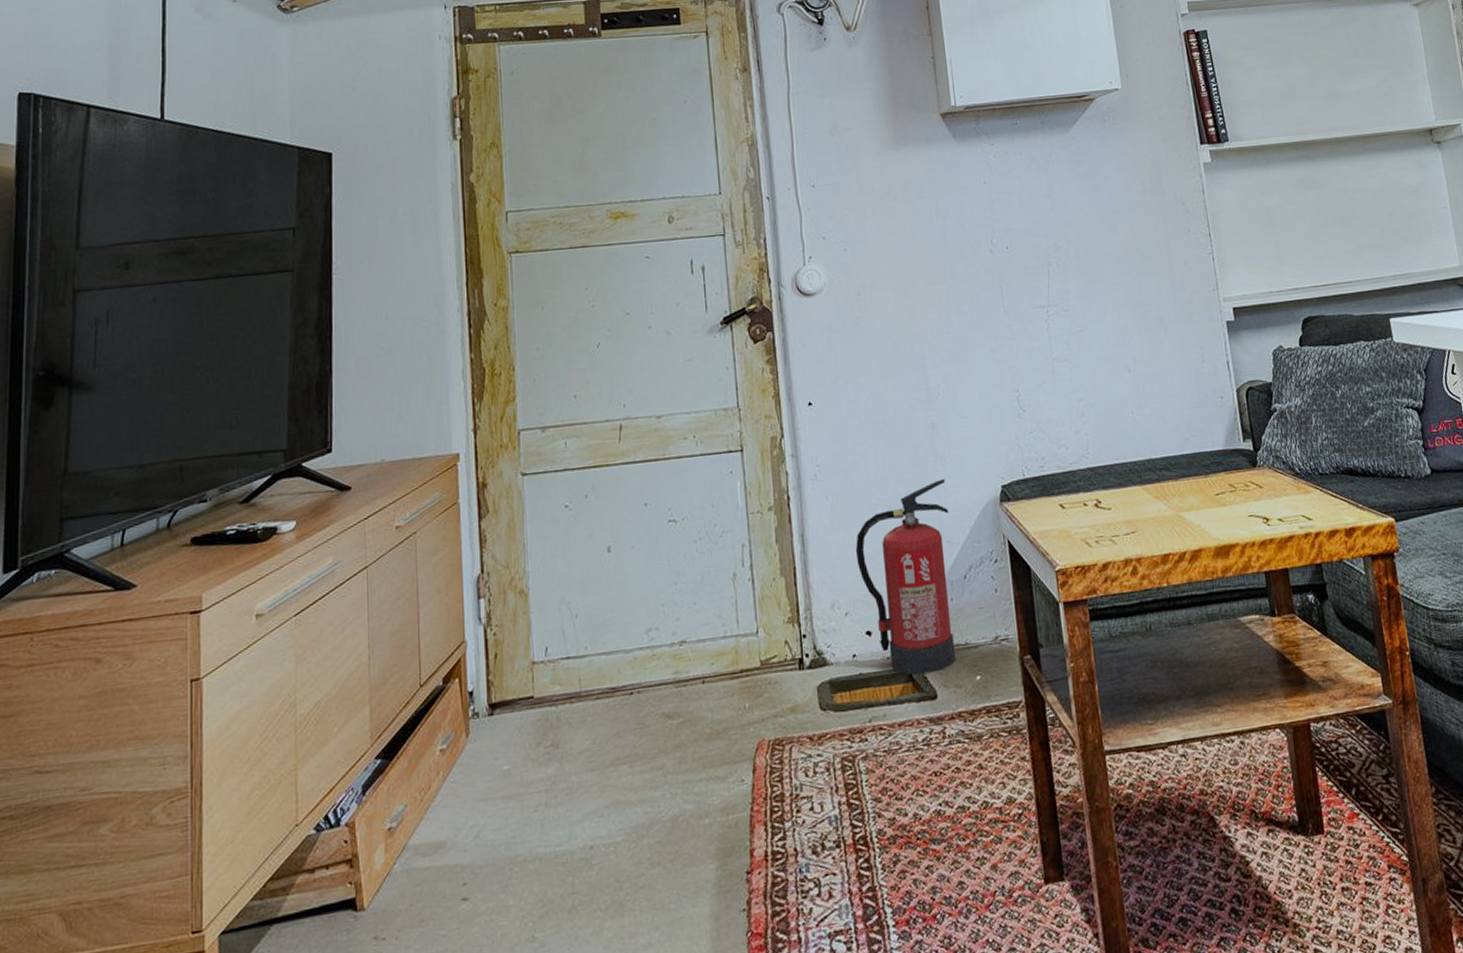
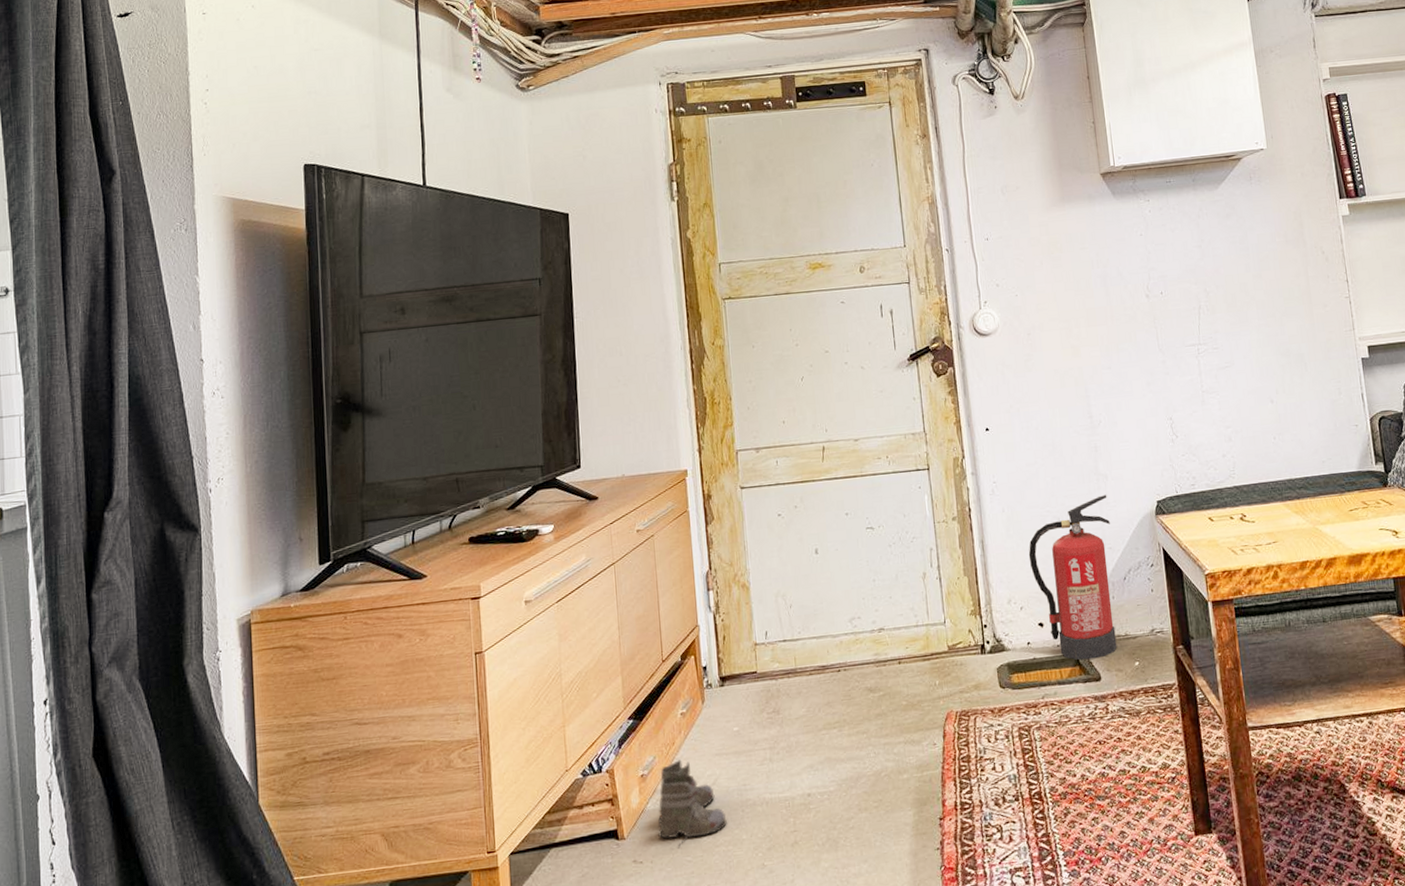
boots: none [406,808,491,920] -> present [658,760,727,849]

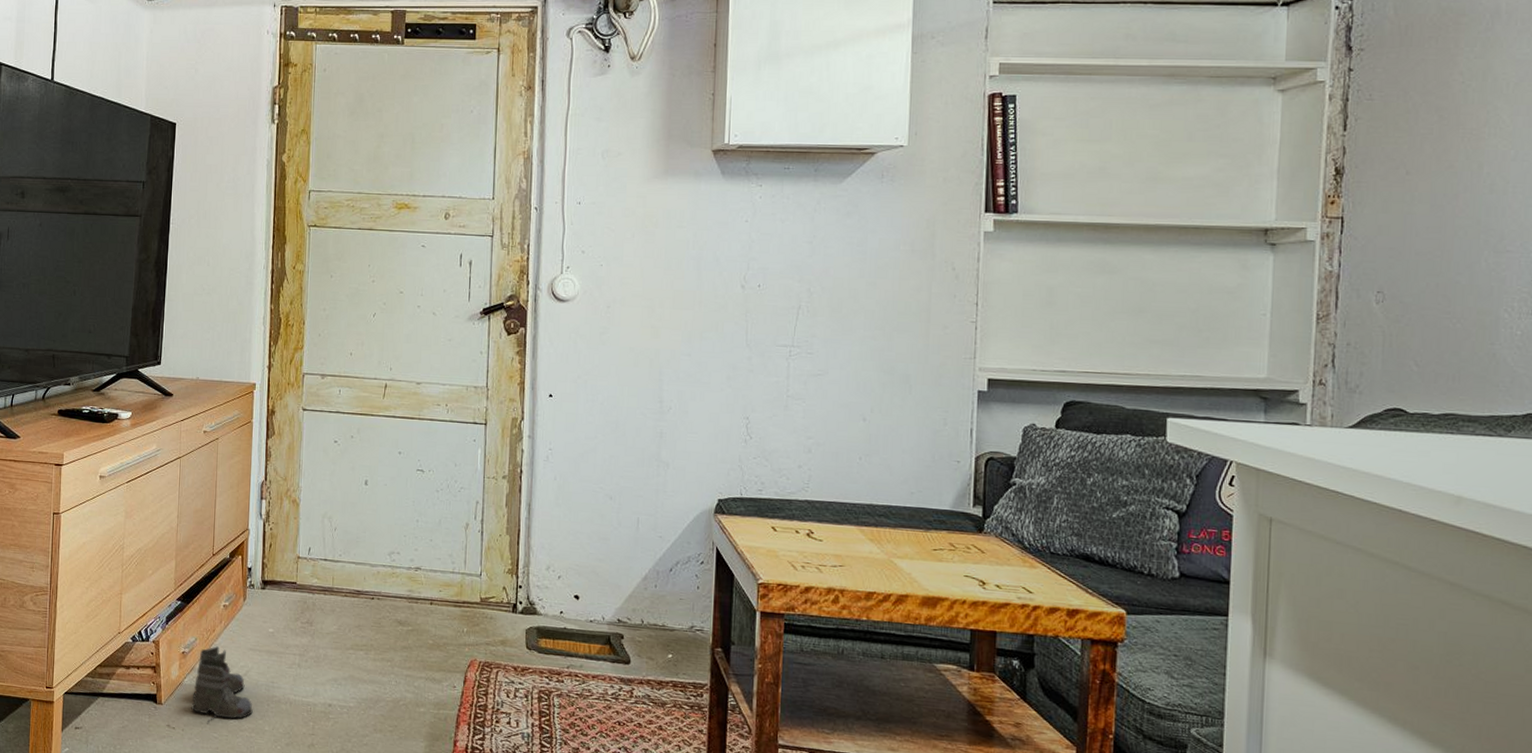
fire extinguisher: present [1028,495,1117,661] -> none [574,482,666,642]

